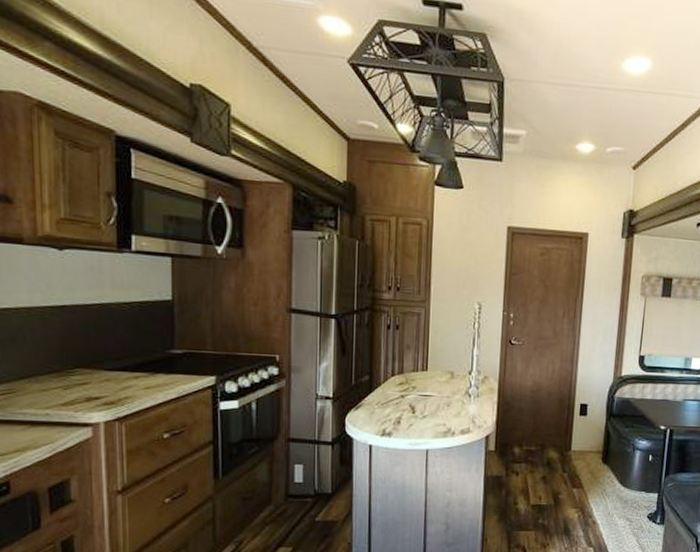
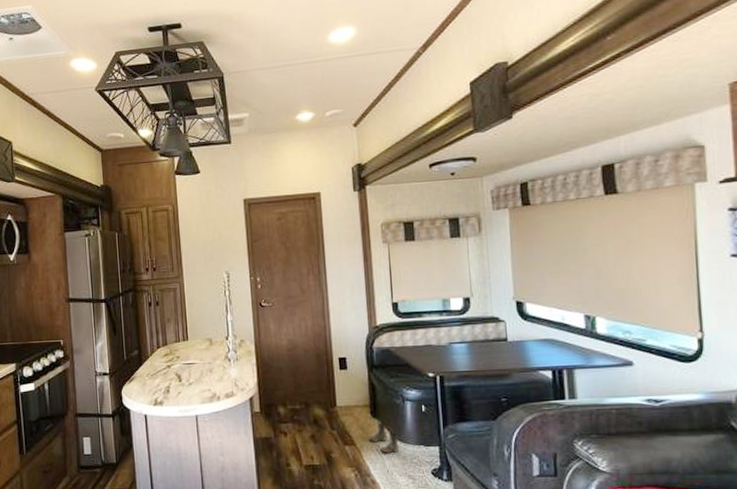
boots: none [596,469,624,498] -> present [368,423,400,454]

